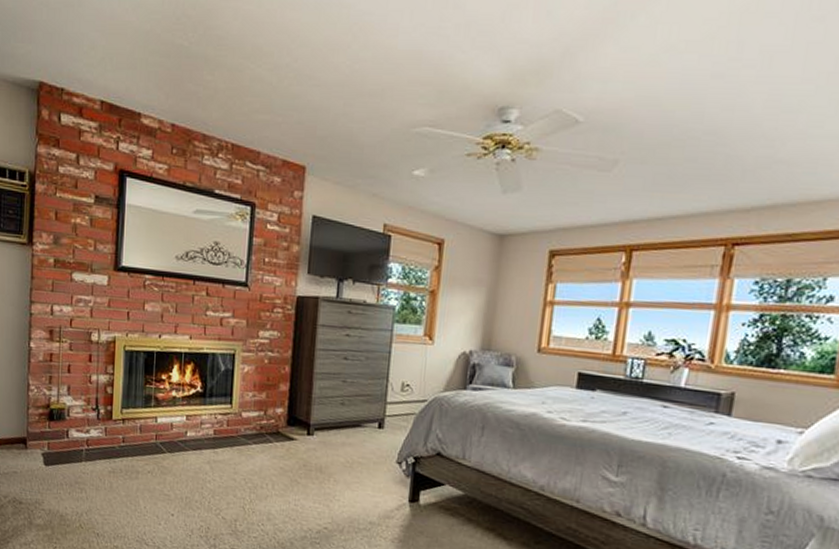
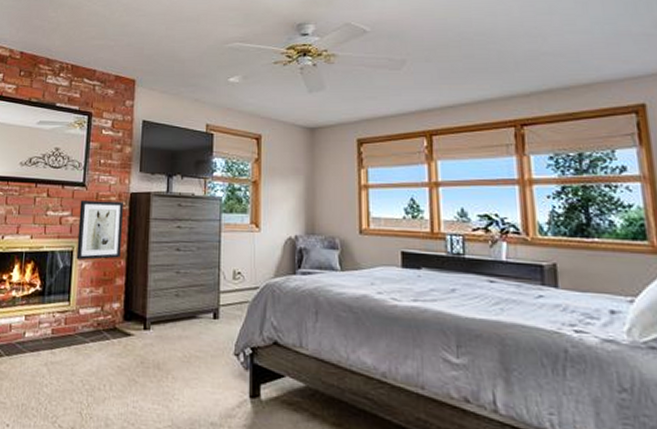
wall art: none [238,301,289,365] -> present [76,200,123,261]

